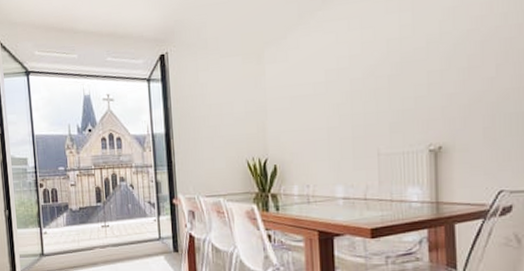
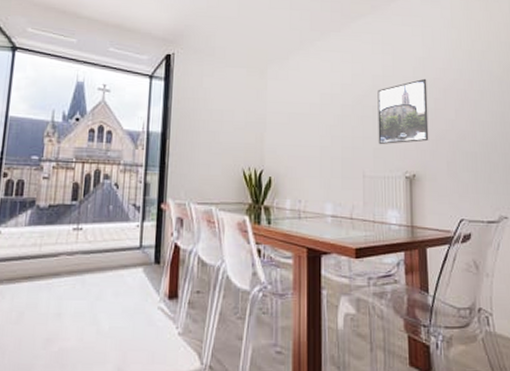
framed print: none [393,32,460,119] -> present [377,78,429,145]

